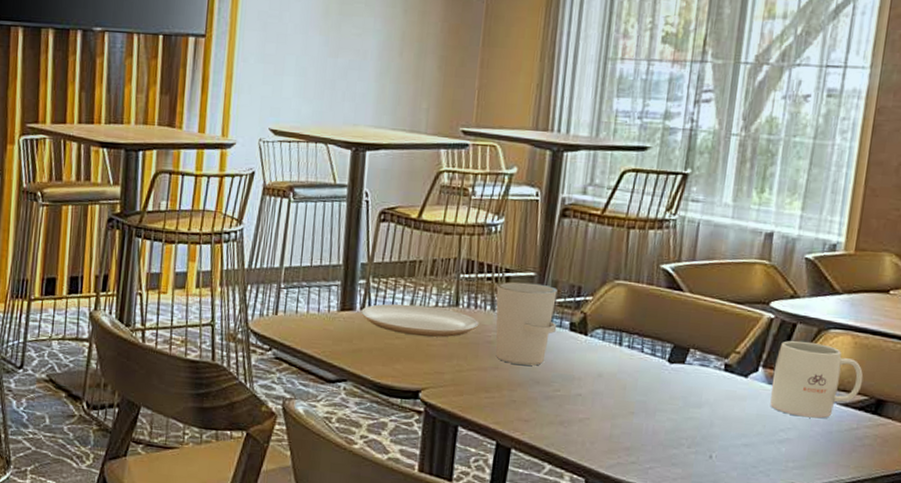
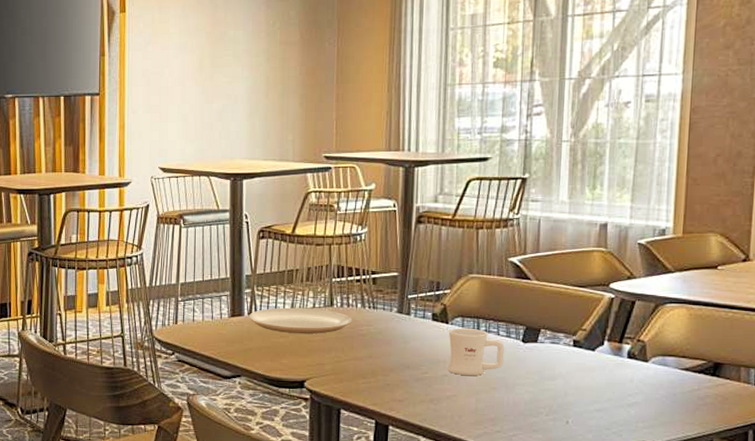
cup: present [496,281,557,366] -> none [365,281,420,353]
mug: none [582,341,648,398] -> present [448,327,505,376]
mug: present [770,340,864,419] -> none [617,316,700,383]

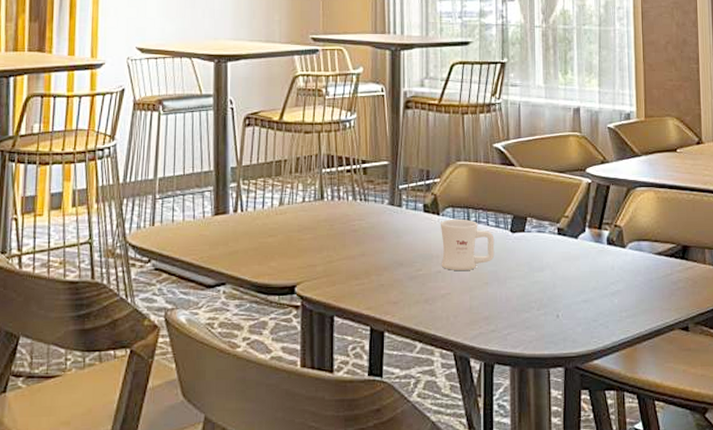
plate: present [249,307,352,334] -> none [234,202,344,231]

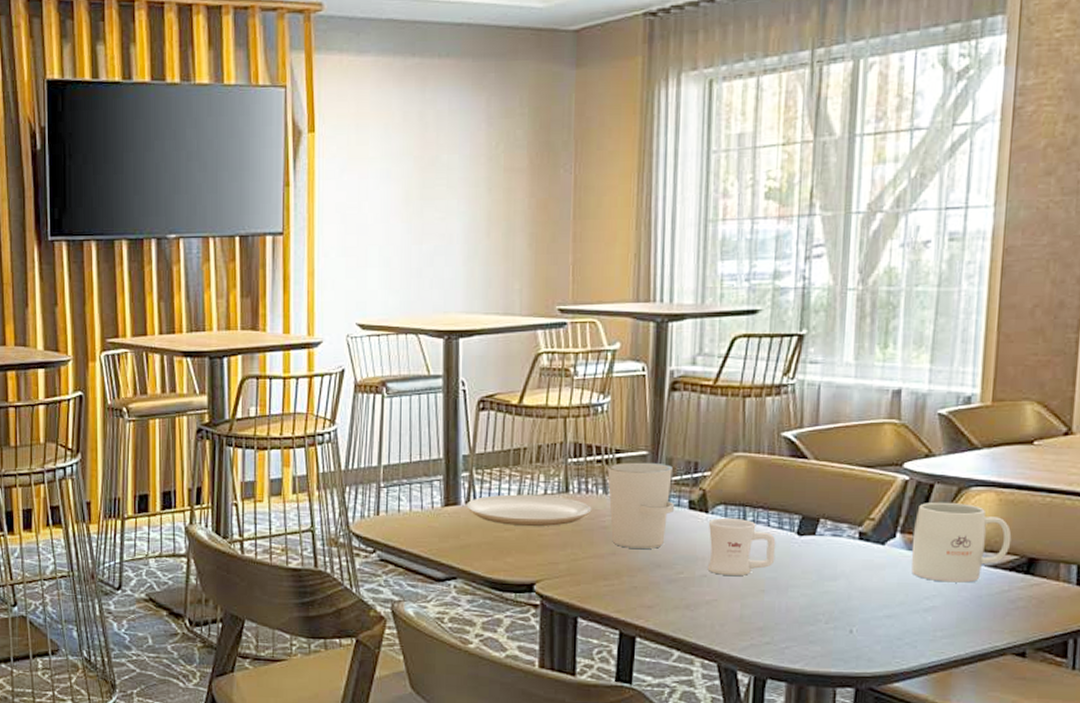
plate: none [234,202,344,231] -> present [466,494,592,526]
cup: none [356,171,411,249] -> present [607,462,674,549]
mug: none [597,200,669,269] -> present [911,502,1012,583]

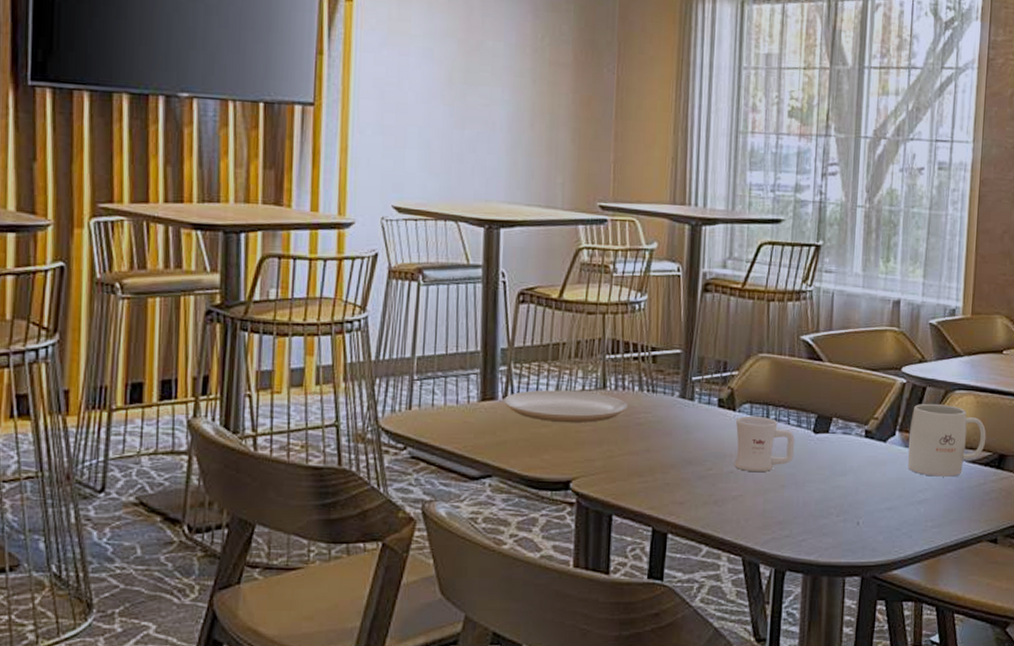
cup: present [607,462,674,549] -> none [643,360,705,446]

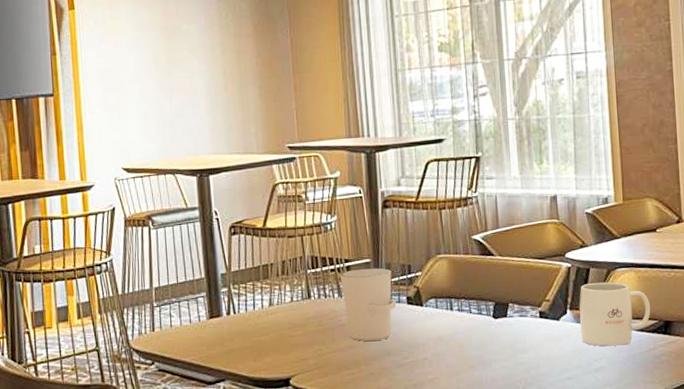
plate: present [504,389,628,423] -> none [228,302,331,330]
cup: none [643,360,705,446] -> present [340,268,396,341]
mug: present [734,415,795,473] -> none [424,308,479,357]

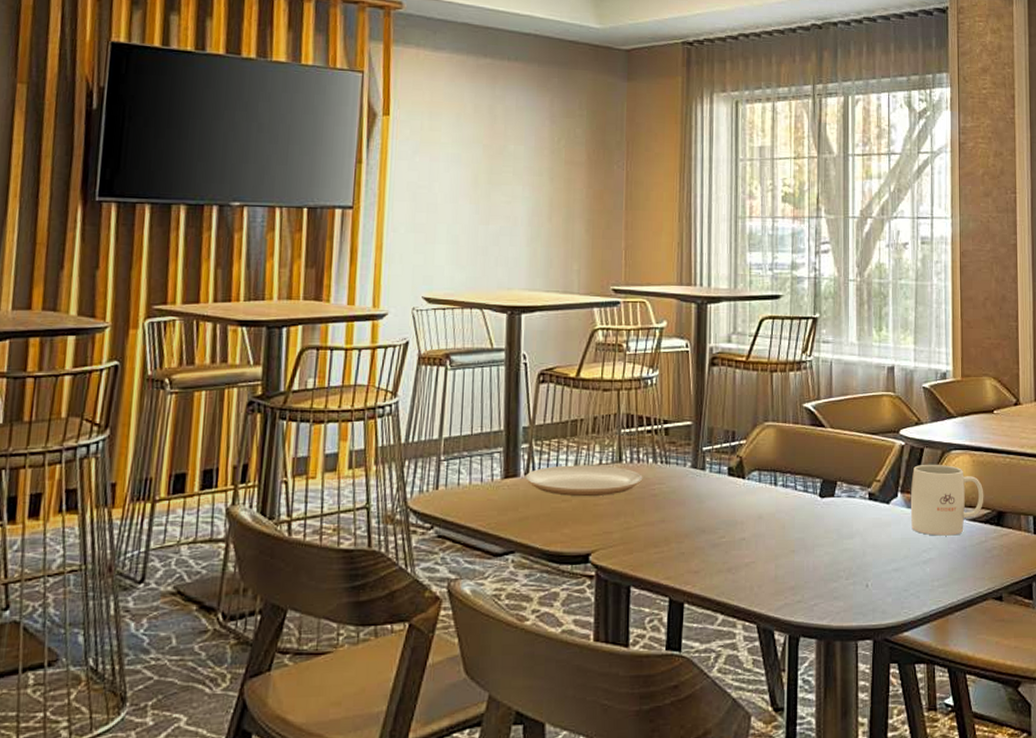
plate: none [228,302,331,330] -> present [525,465,643,496]
cup: present [340,268,396,341] -> none [657,432,715,515]

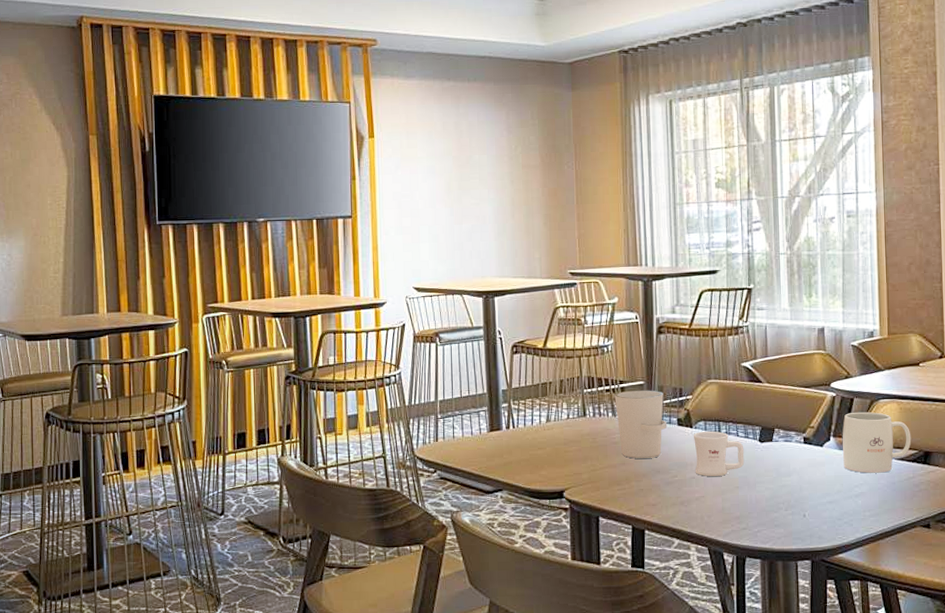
plate: present [525,465,643,496] -> none [507,419,605,445]
cup: none [657,432,715,515] -> present [615,390,666,459]
mug: none [745,482,802,539] -> present [694,431,745,477]

